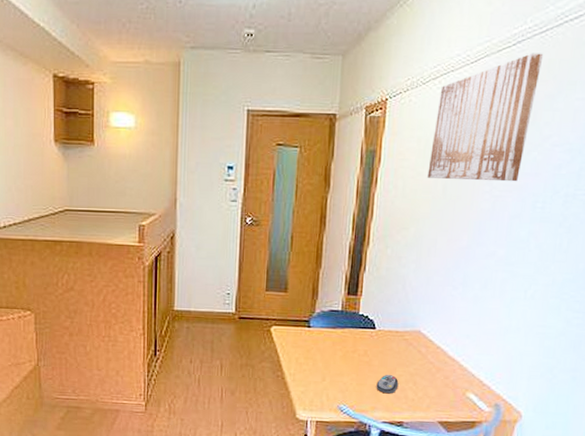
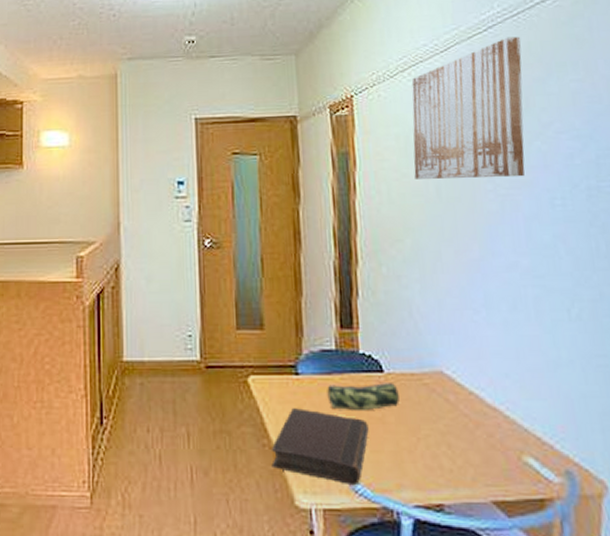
book: none [282,351,358,407] -> present [271,408,369,486]
pencil case: none [330,336,385,356] -> present [327,383,400,410]
computer mouse: present [376,374,399,394] -> none [397,434,428,464]

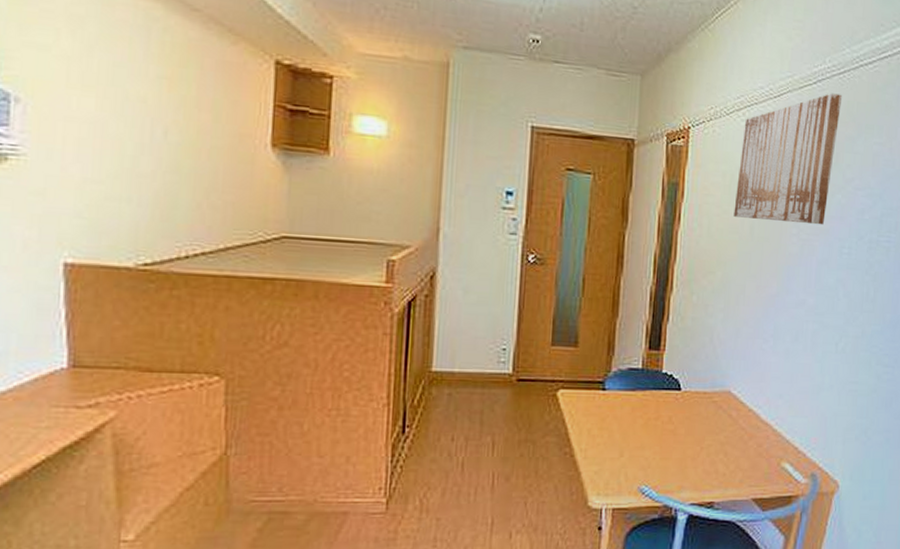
book: present [271,408,369,486] -> none [570,420,662,488]
pencil case: present [327,383,400,410] -> none [629,400,691,423]

